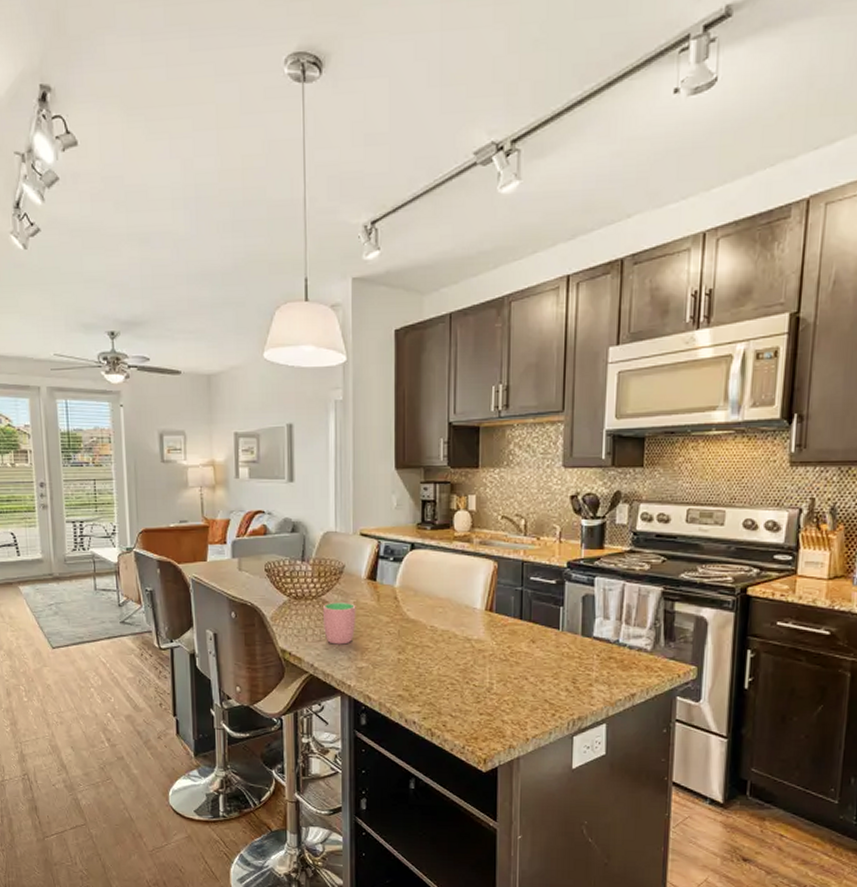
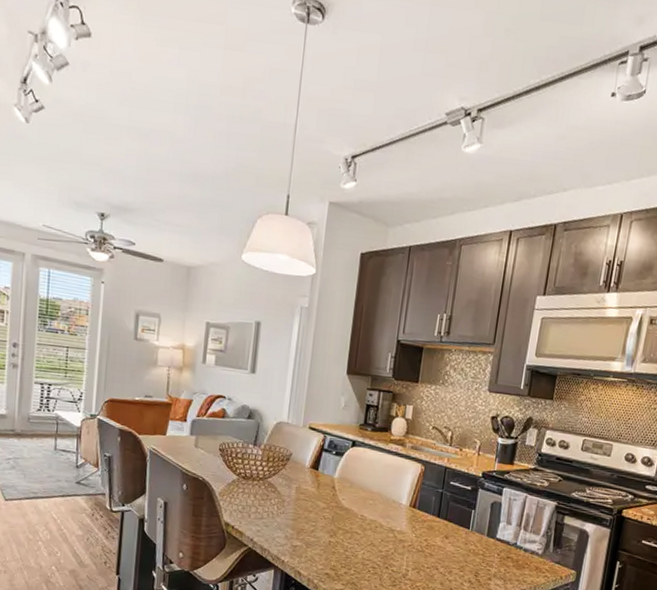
cup: present [323,603,356,645] -> none [266,485,298,524]

